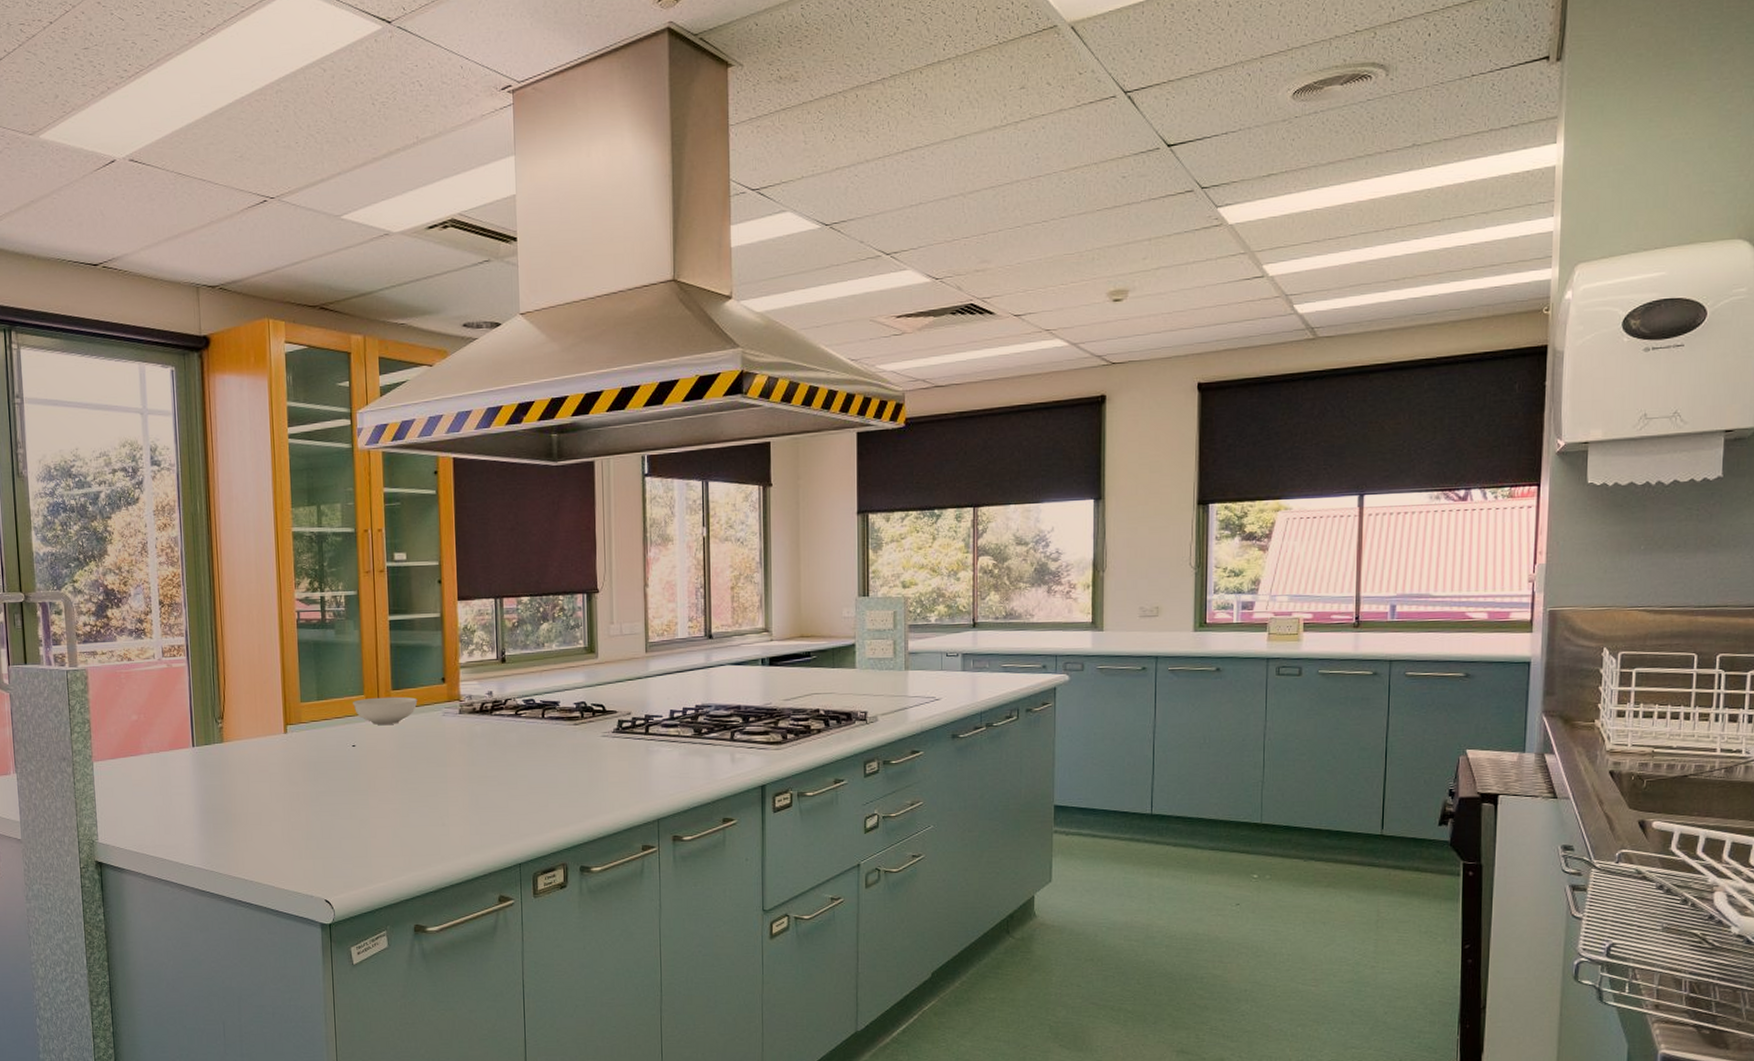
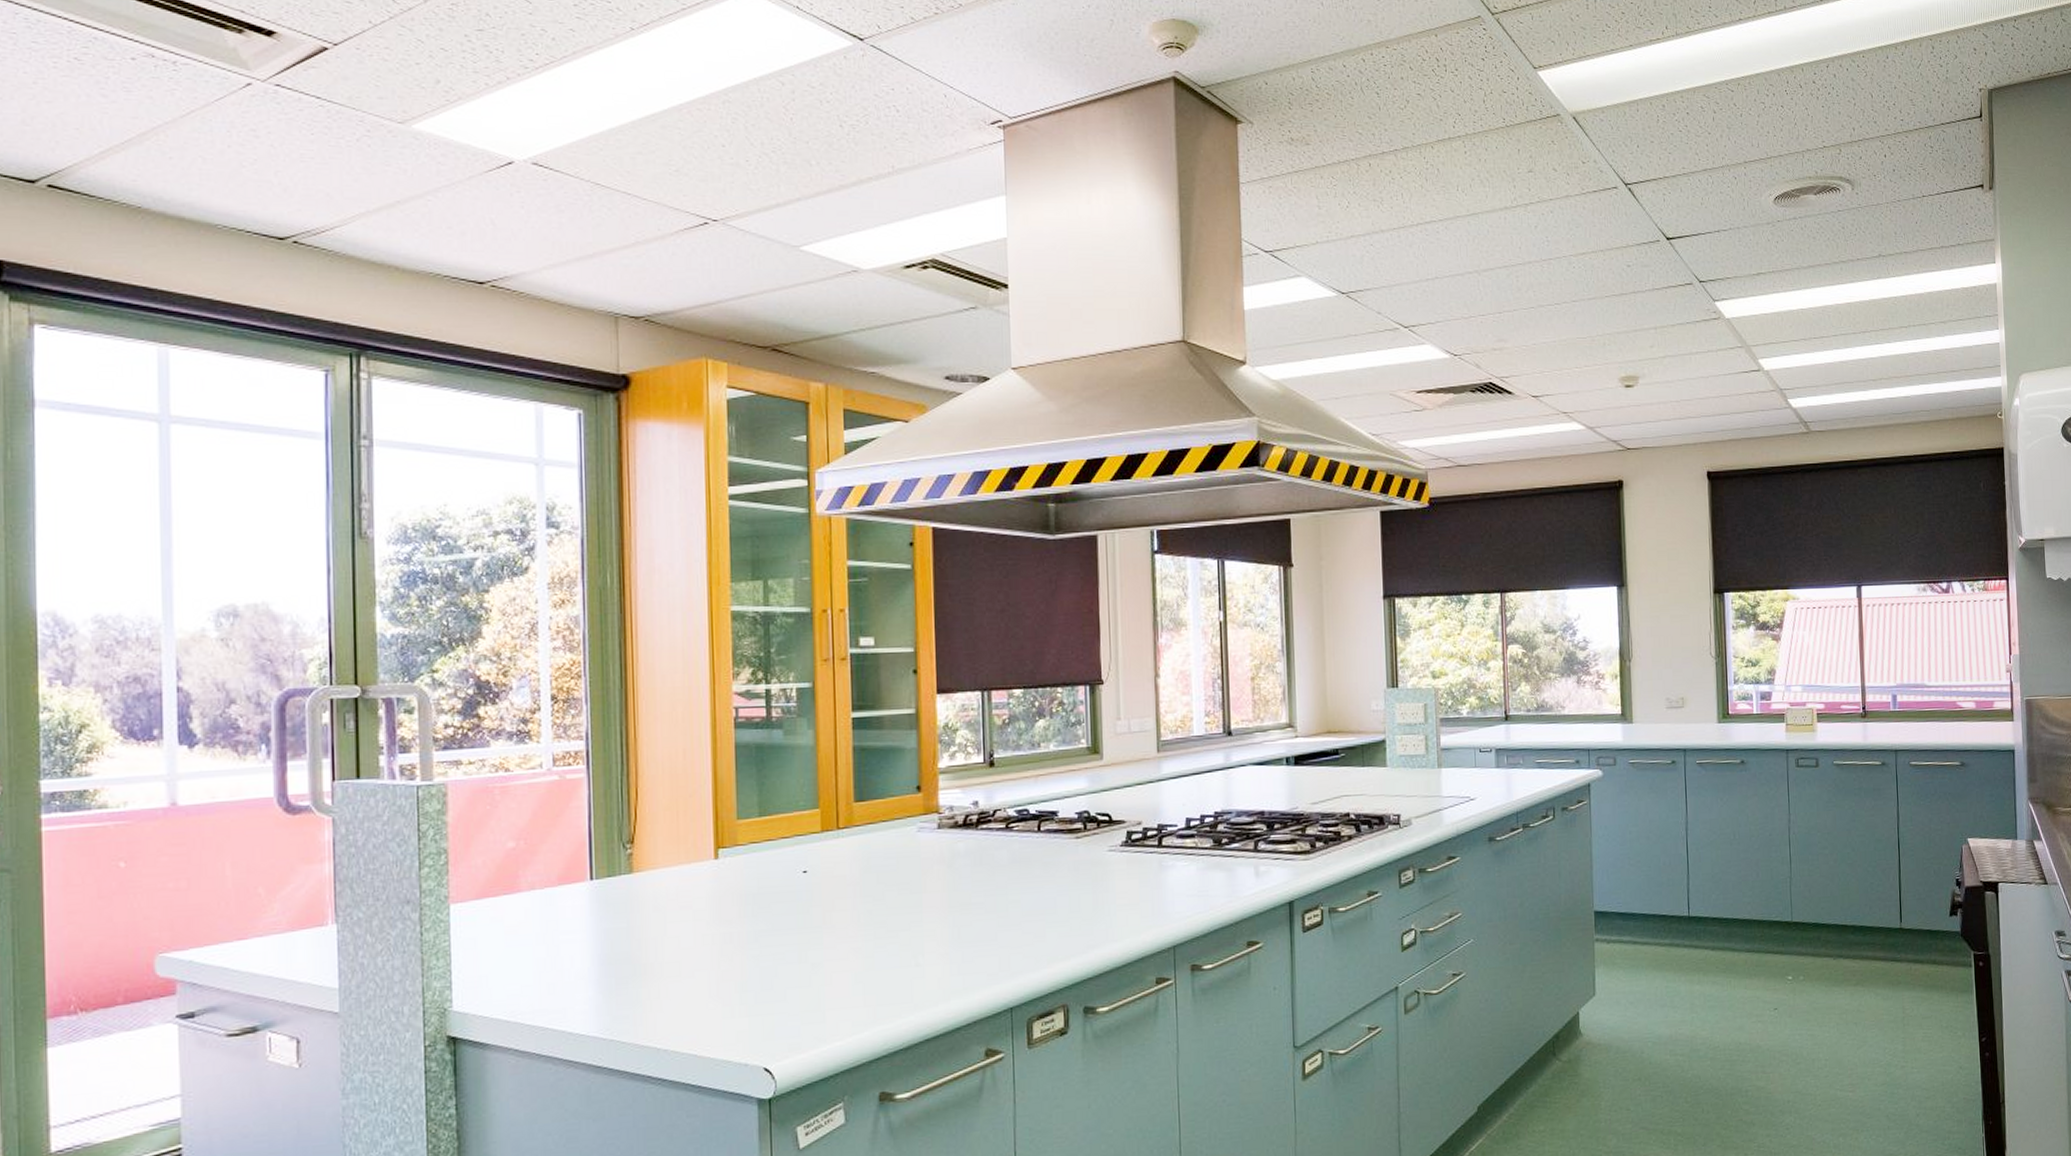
bowl: present [353,696,418,725] -> none [805,809,887,845]

